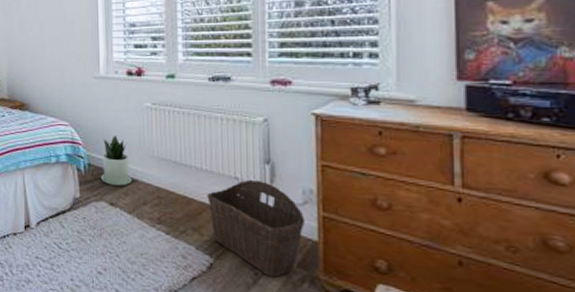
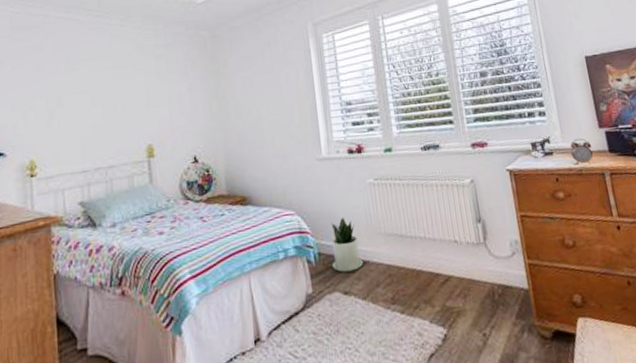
wicker basket: present [207,179,305,277] -> none [433,240,516,335]
alarm clock: none [407,89,439,122] -> present [570,138,593,165]

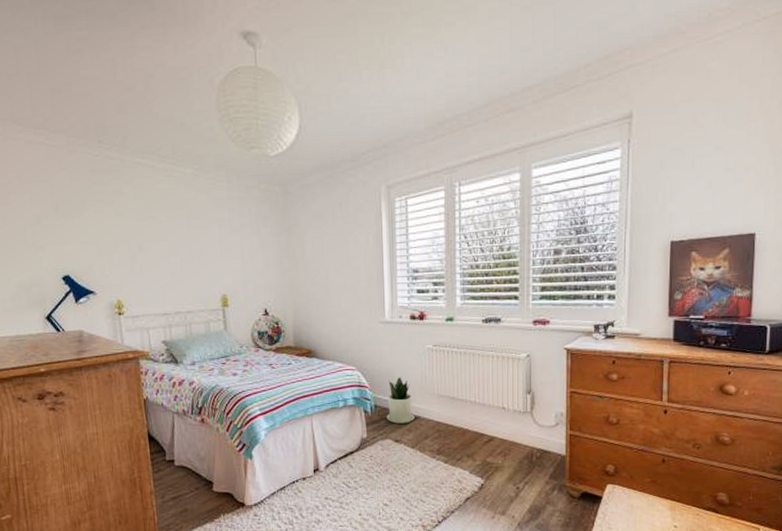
alarm clock: present [570,138,593,165] -> none [634,324,656,351]

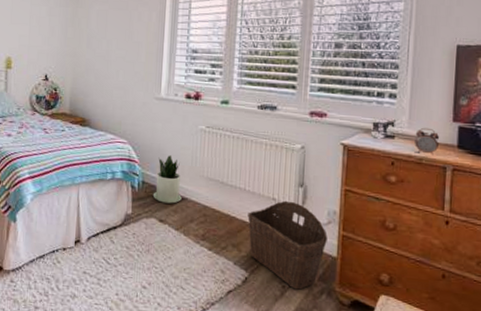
wicker basket: none [480,408,556,489] -> present [248,200,327,290]
alarm clock: none [634,324,656,351] -> present [415,127,439,156]

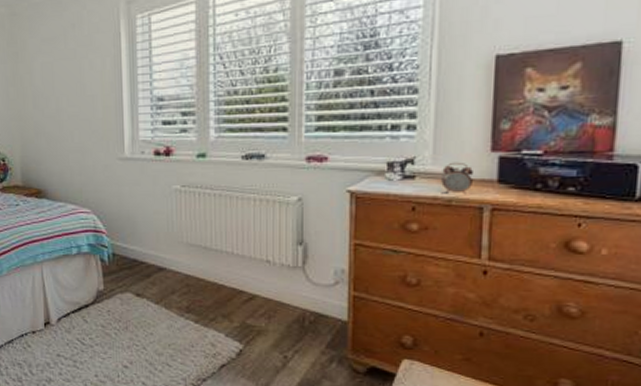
planter: present [152,155,182,204] -> none [125,222,159,275]
wicker basket: present [248,200,327,290] -> none [238,262,335,359]

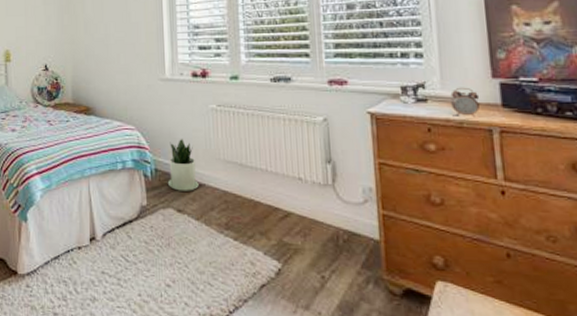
planter: none [125,222,159,275] -> present [167,139,199,191]

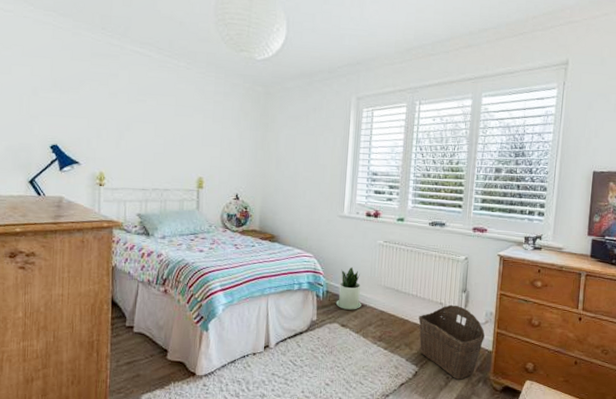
wicker basket: none [273,179,366,280] -> present [418,304,485,380]
alarm clock: present [450,87,479,118] -> none [557,240,576,264]

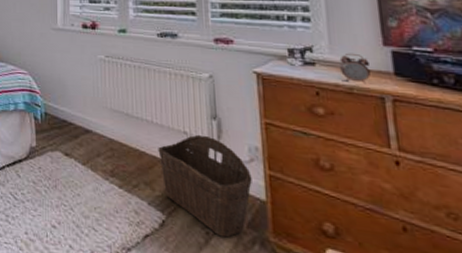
planter: present [335,267,361,310] -> none [56,86,86,137]
alarm clock: none [557,240,576,264] -> present [339,53,370,84]

